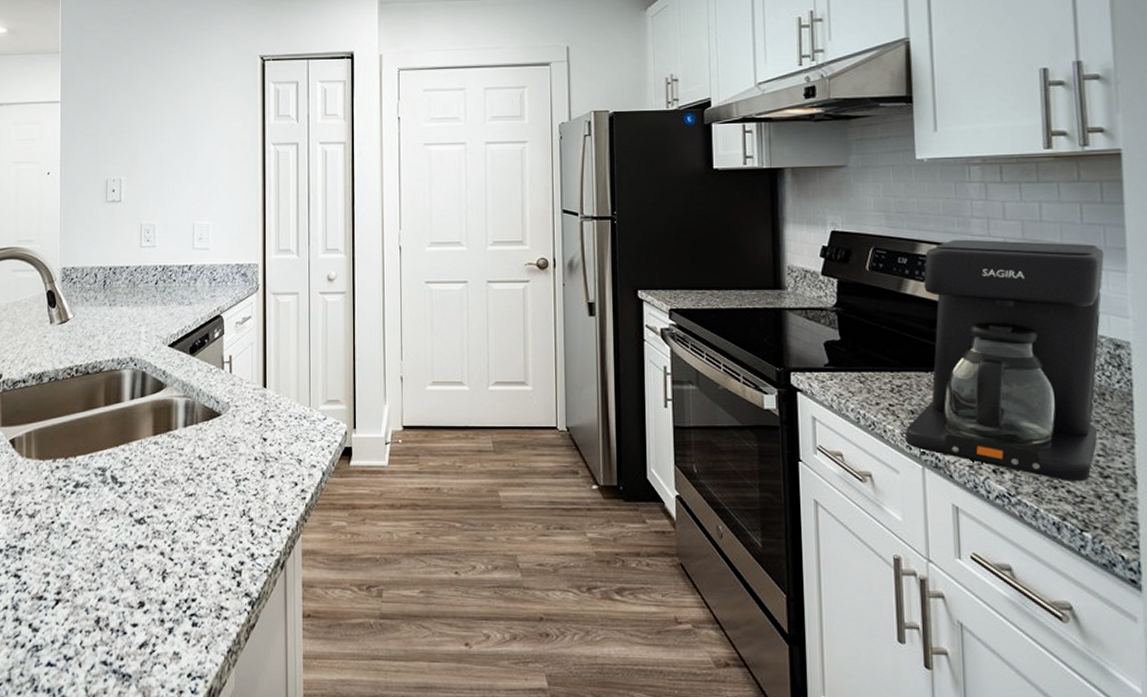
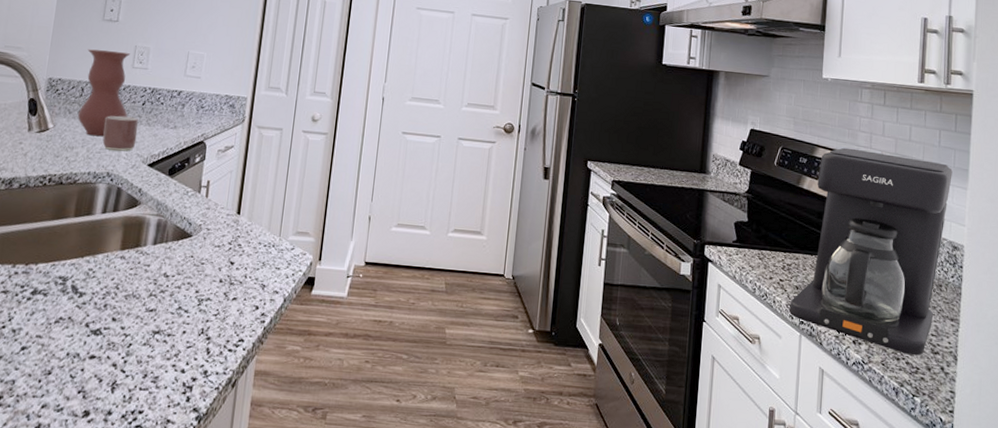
vase: none [95,232,142,322] -> present [78,49,131,137]
mug: none [120,297,154,334] -> present [102,115,139,151]

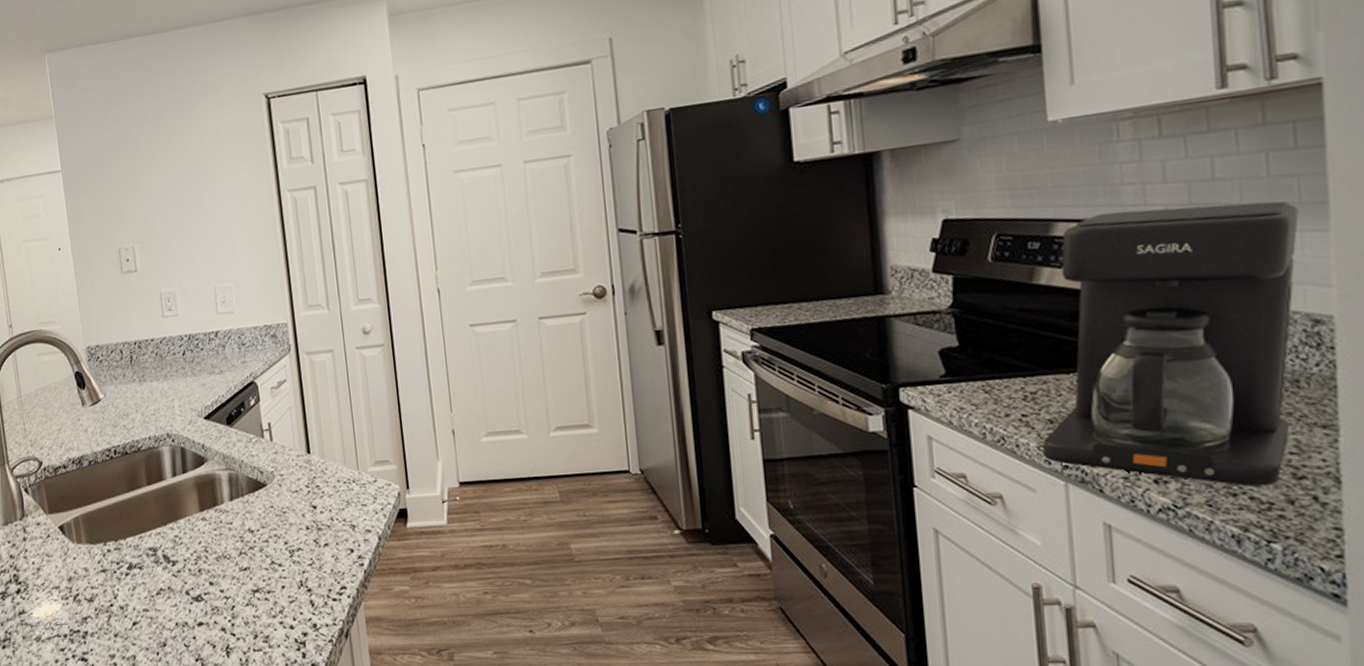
vase: present [78,49,131,137] -> none [115,302,171,399]
mug: present [102,115,139,151] -> none [150,369,187,410]

